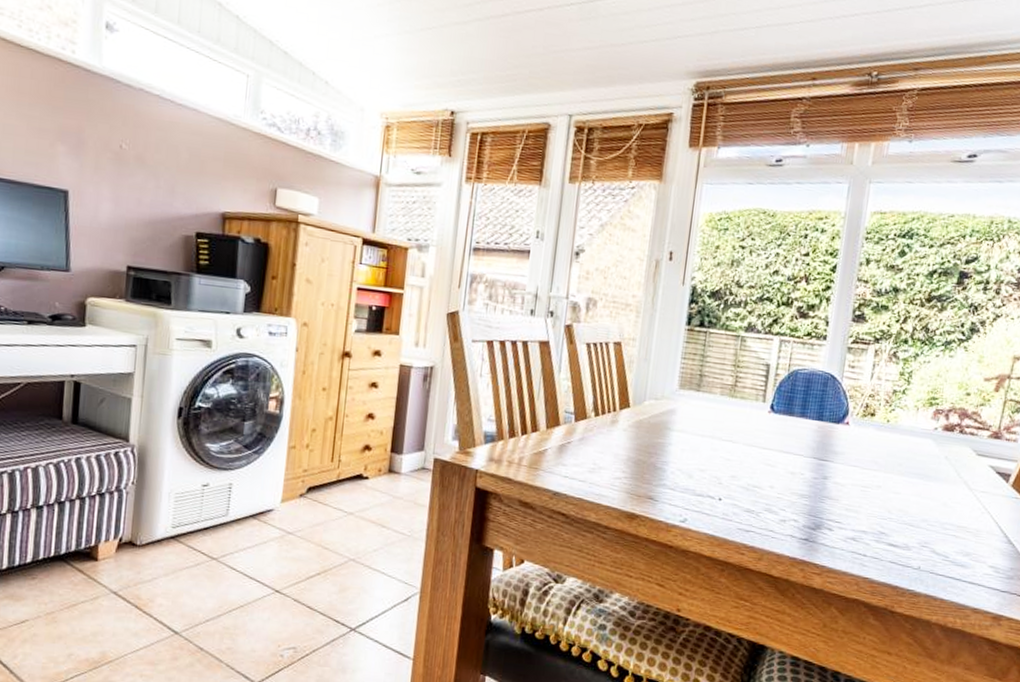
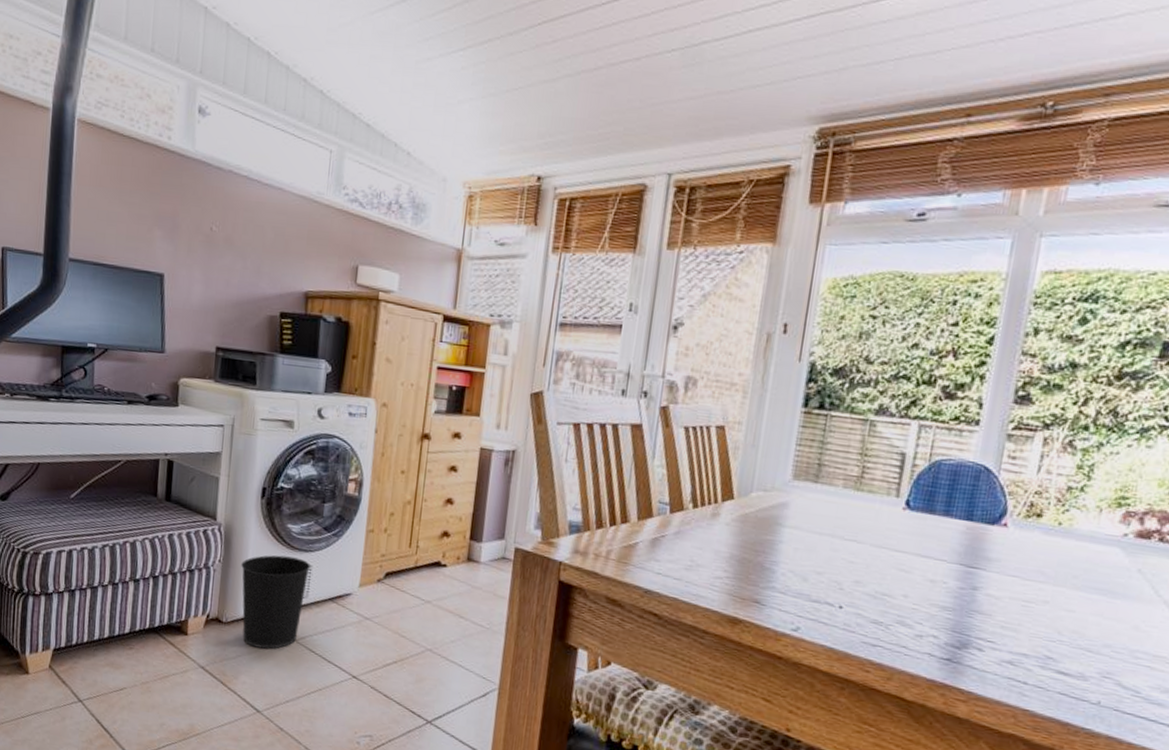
wastebasket: none [156,474,230,570] -> present [241,555,310,649]

